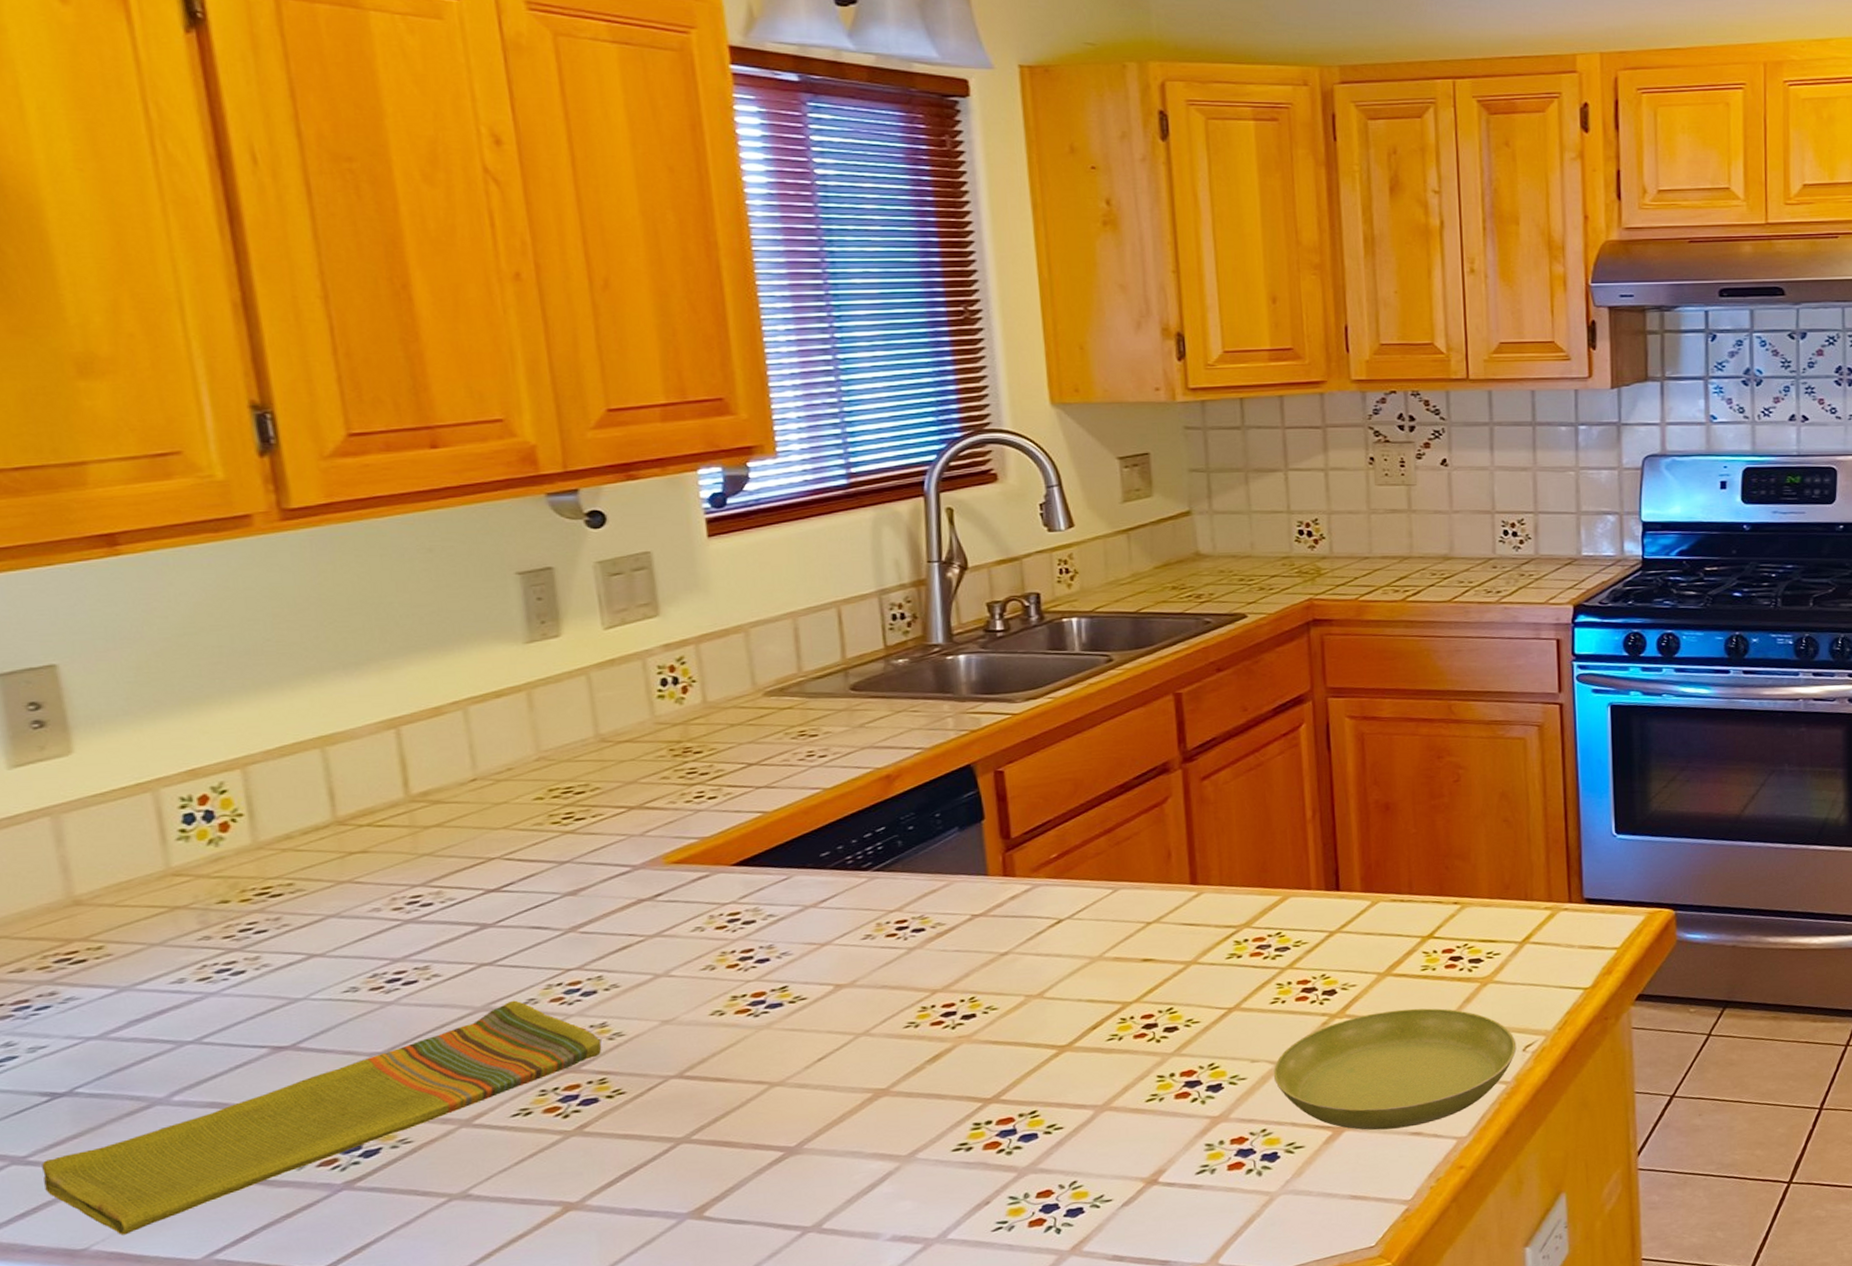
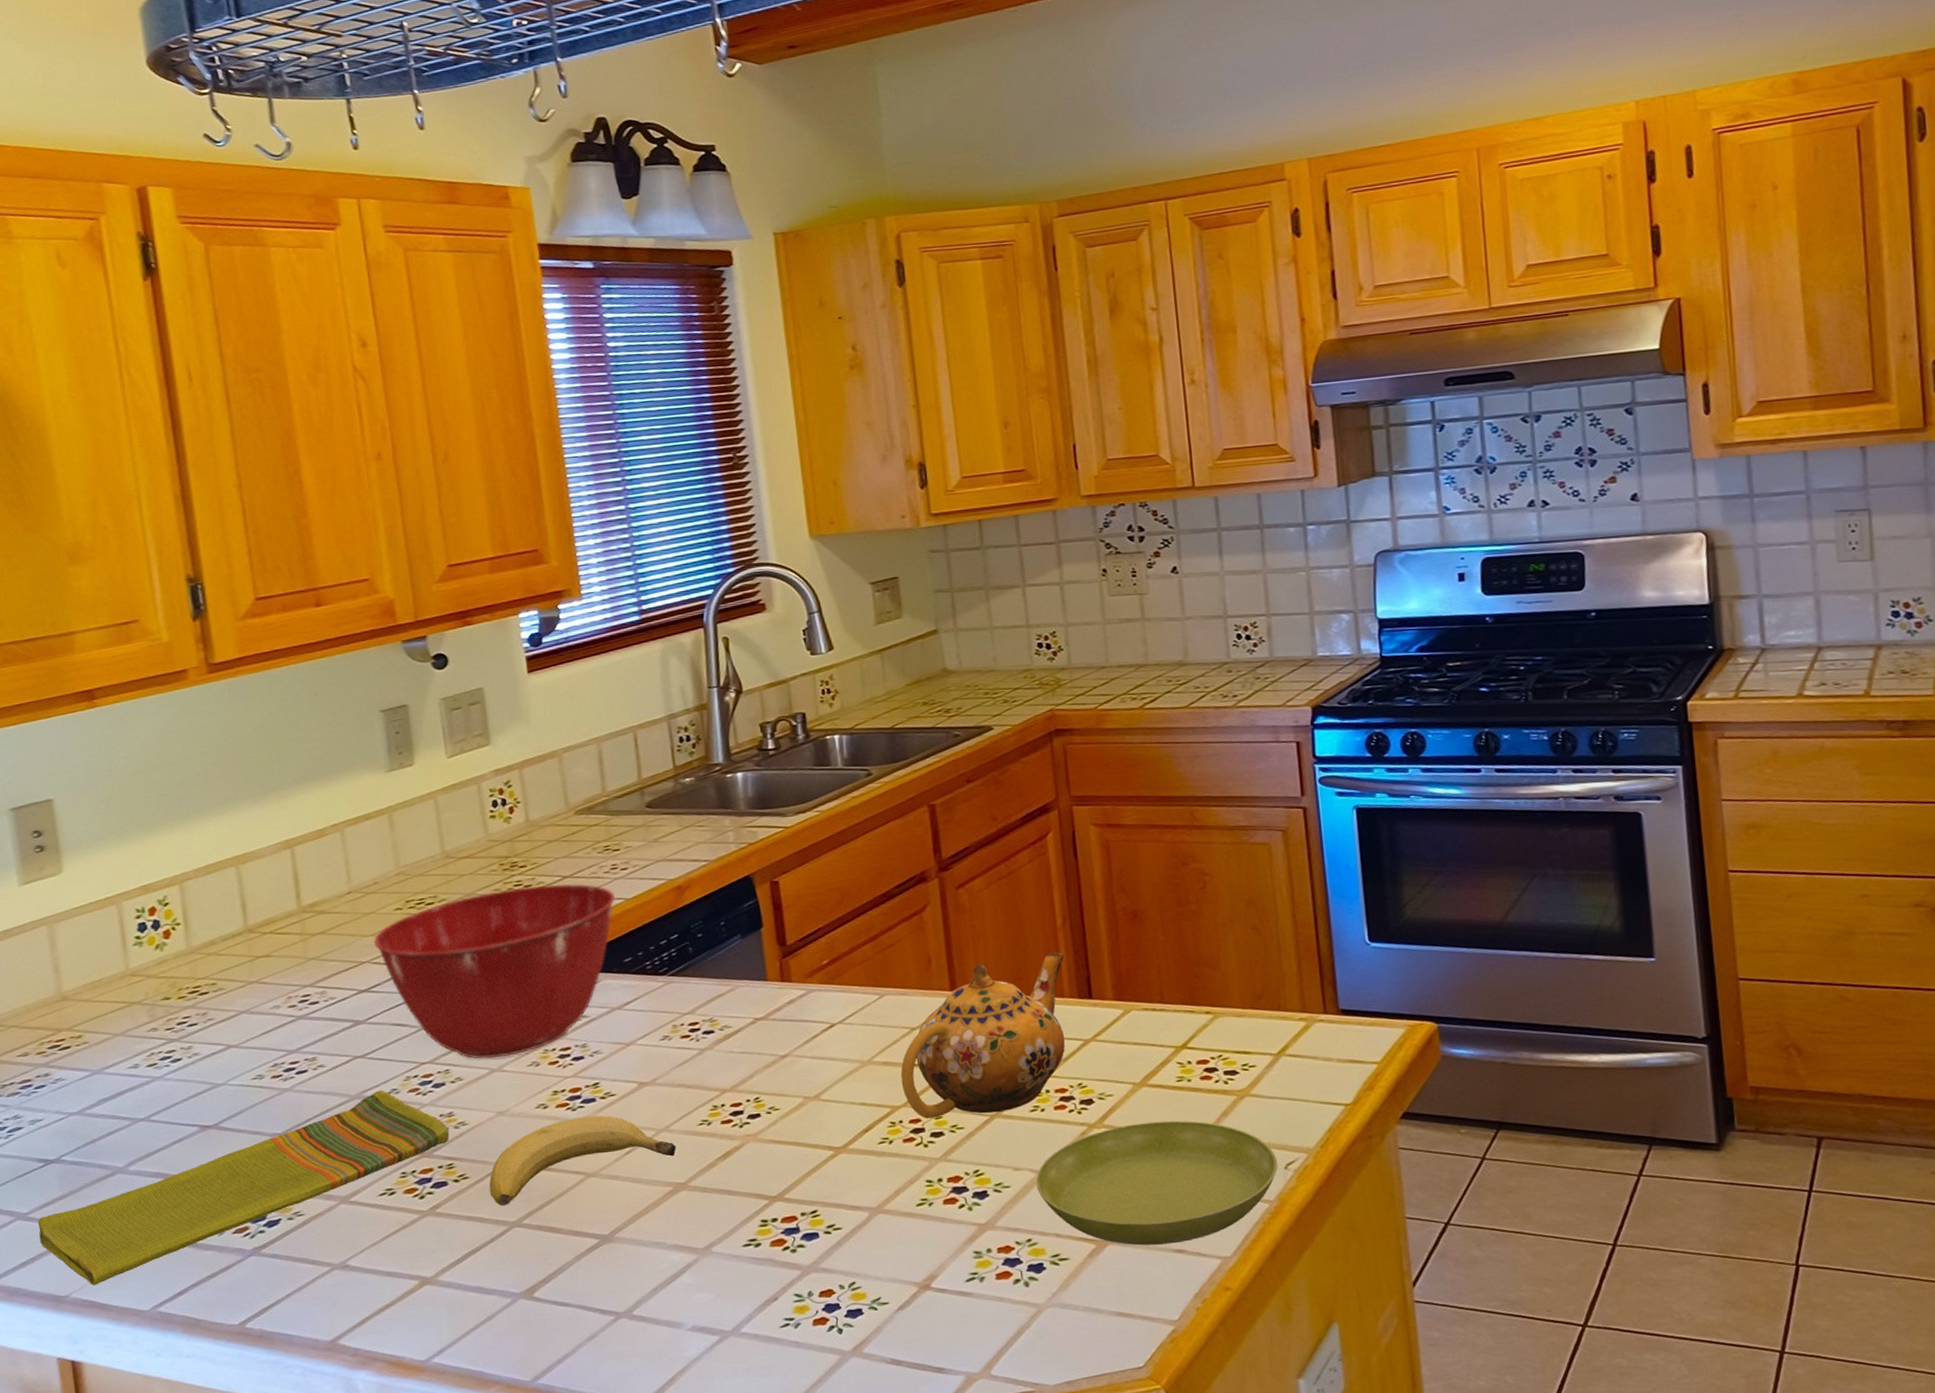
mixing bowl: none [506,771,811,964] -> present [373,883,615,1059]
fruit: none [650,1020,878,1121] -> present [489,1115,677,1206]
teapot: none [1133,845,1312,1014] -> present [900,952,1066,1119]

